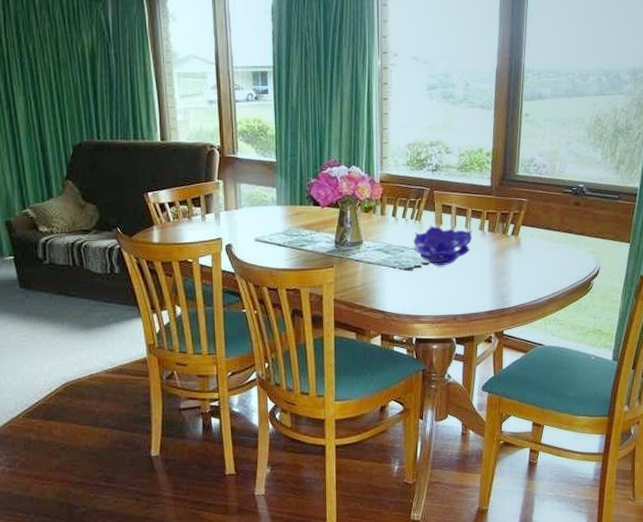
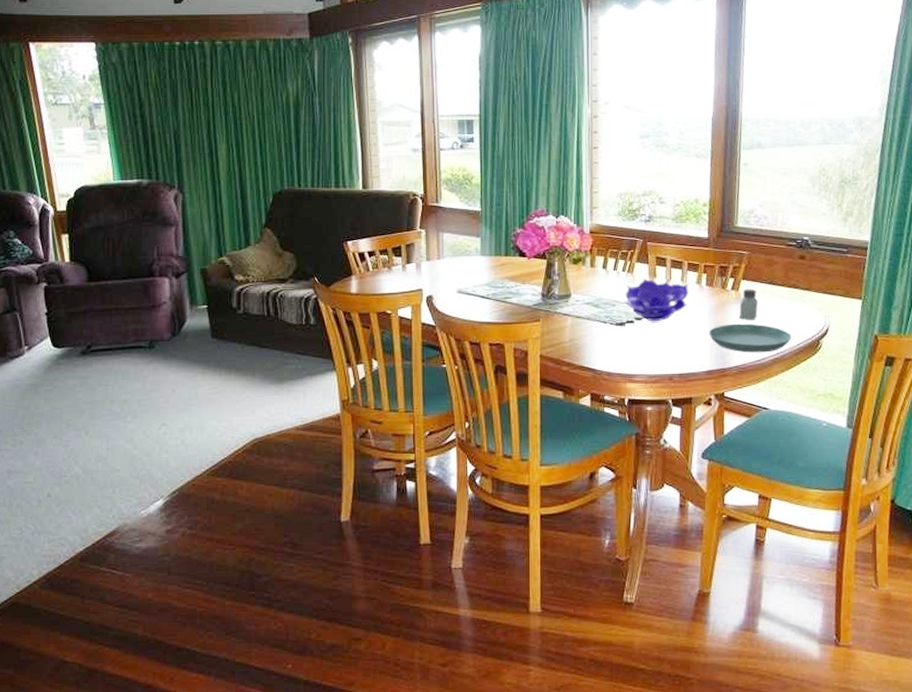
saucer: none [490,266,565,294] -> present [709,323,792,353]
saltshaker: none [518,234,535,264] -> present [739,289,758,321]

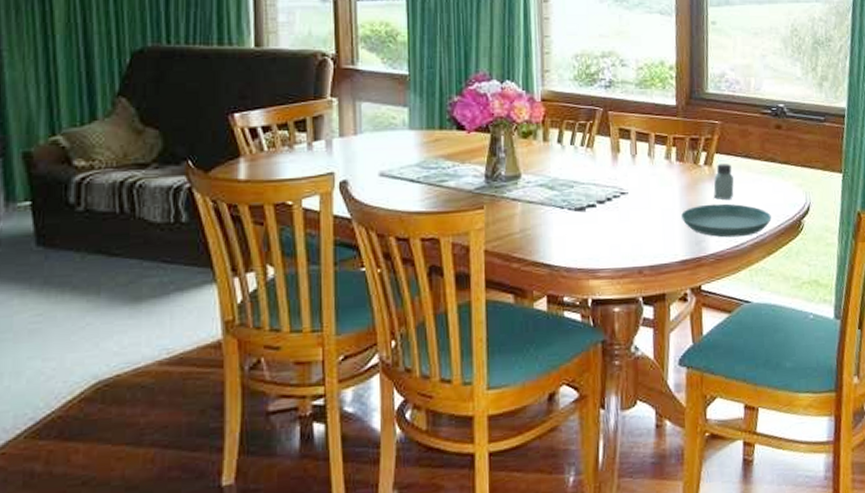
decorative bowl: present [625,277,689,321] -> none [584,153,658,204]

